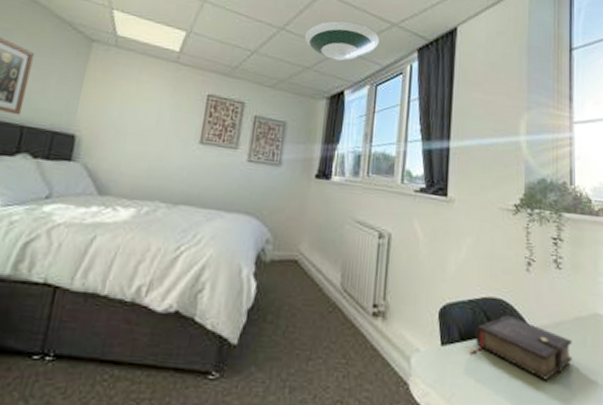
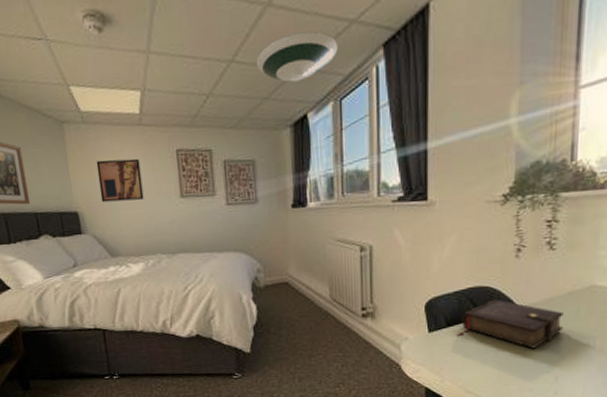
wall art: none [108,86,166,137] -> present [96,158,144,203]

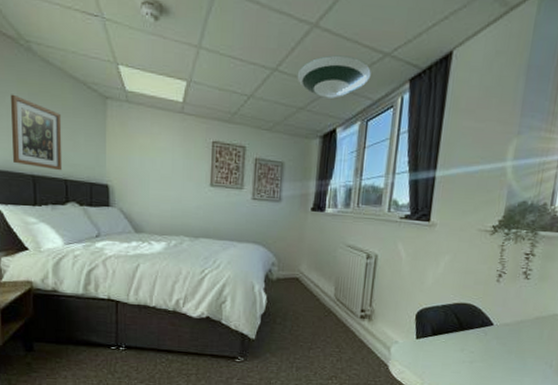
wall art: present [96,158,144,203] -> none [133,139,176,182]
book: present [456,299,564,349] -> none [439,316,530,363]

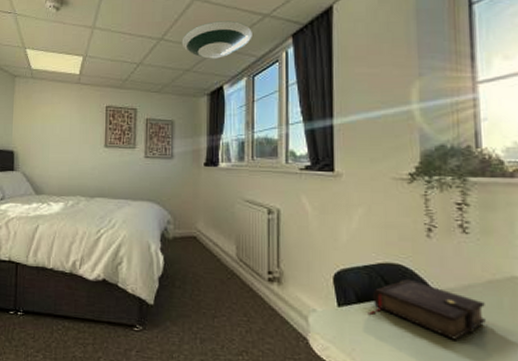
book: none [439,316,530,363] -> present [367,278,486,340]

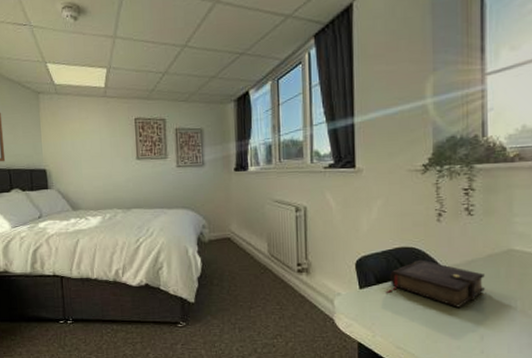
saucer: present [181,20,252,59] -> none [205,23,275,64]

